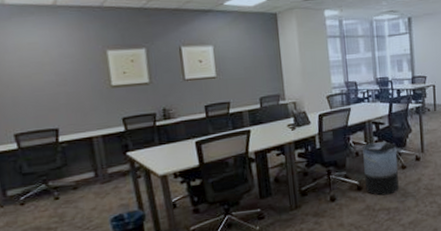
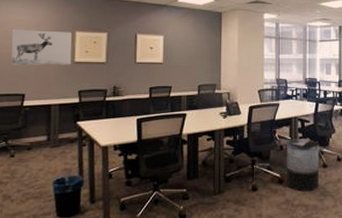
wall art: none [27,51,109,97] -> present [11,29,72,66]

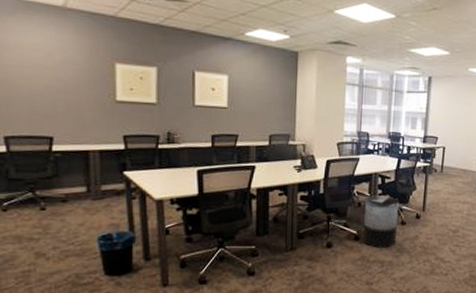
wall art: present [11,29,72,66] -> none [28,54,112,104]

